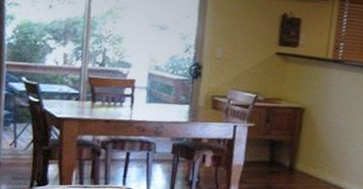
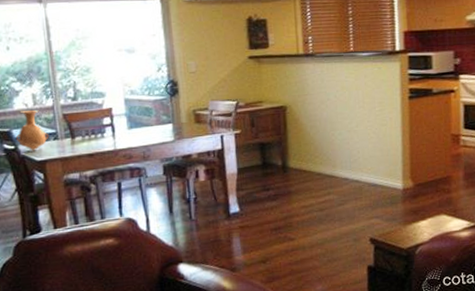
vase: none [41,67,72,108] -> present [15,110,49,151]

